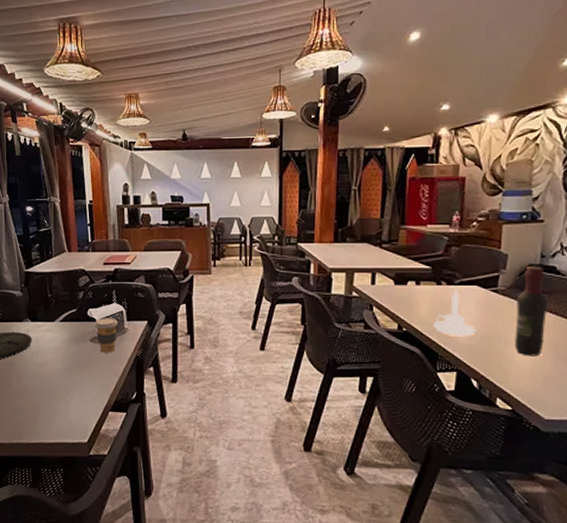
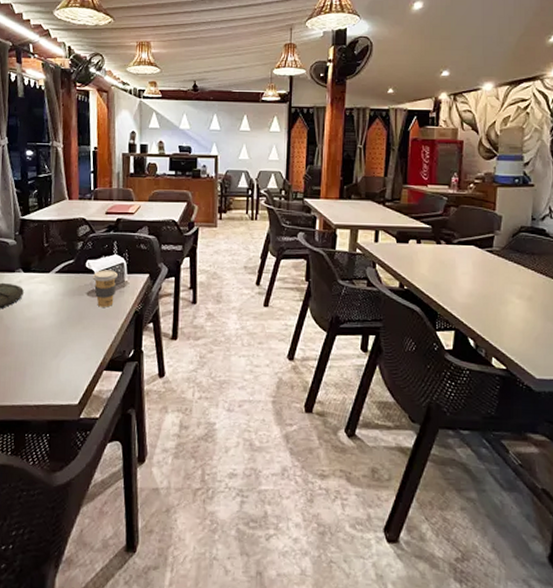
candle holder: present [433,288,476,337] -> none [432,248,473,296]
wine bottle: present [515,267,548,357] -> none [509,229,539,316]

